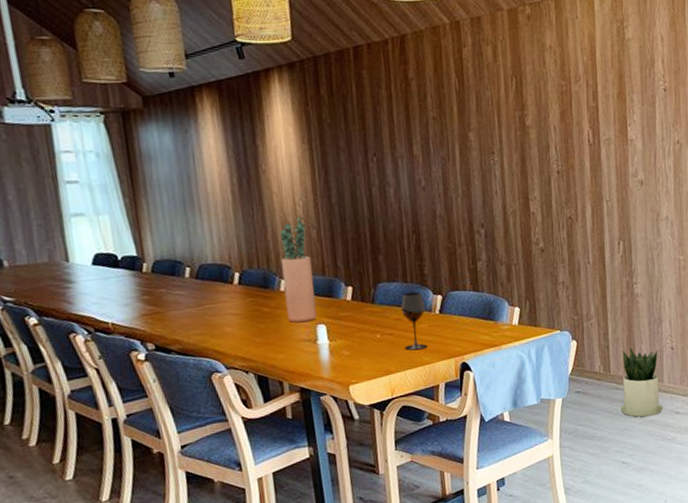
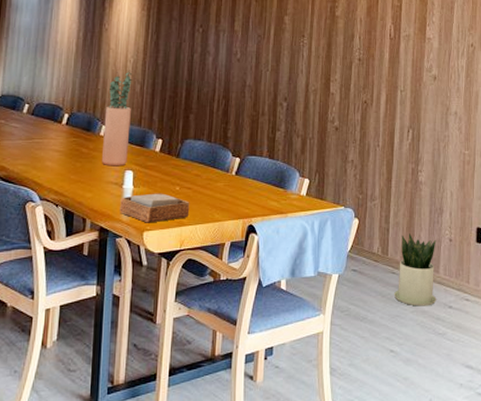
napkin holder: none [317,343,396,377] -> present [120,193,190,223]
wineglass: present [401,292,428,351] -> none [200,152,224,207]

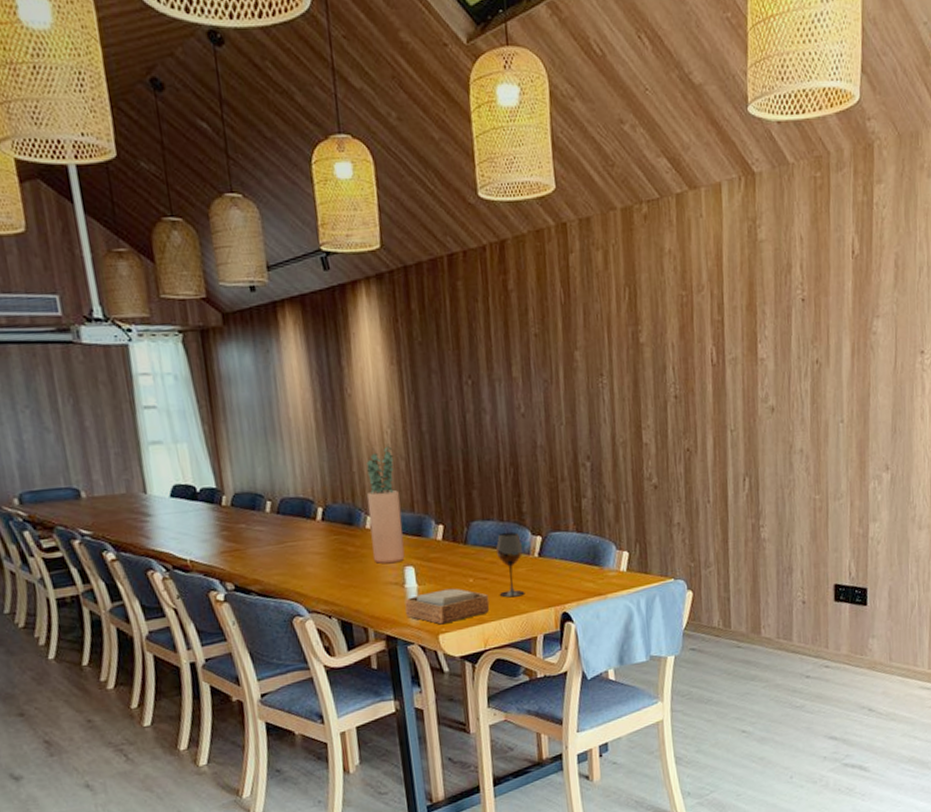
wineglass: none [200,152,224,207] -> present [496,532,525,598]
planter: present [393,233,437,306] -> none [740,600,792,681]

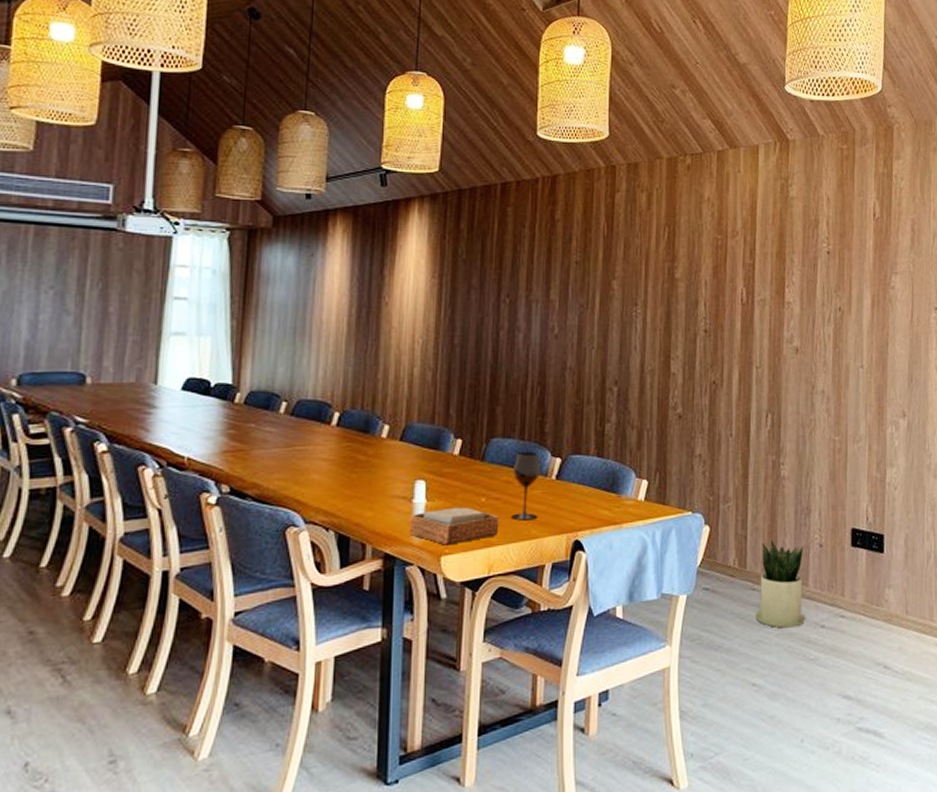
vase: present [366,443,405,564] -> none [383,353,422,476]
planter: none [740,600,792,681] -> present [754,540,806,628]

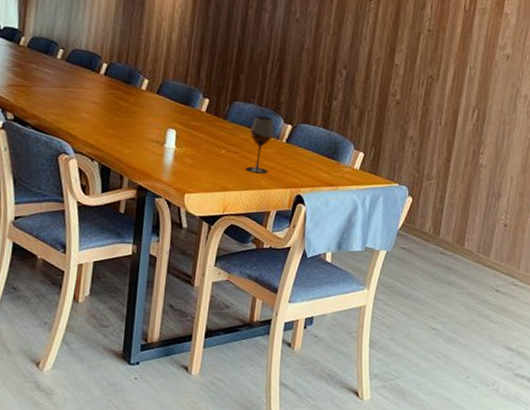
napkin holder: present [410,506,499,546] -> none [160,154,236,186]
planter: present [754,540,806,628] -> none [441,215,491,289]

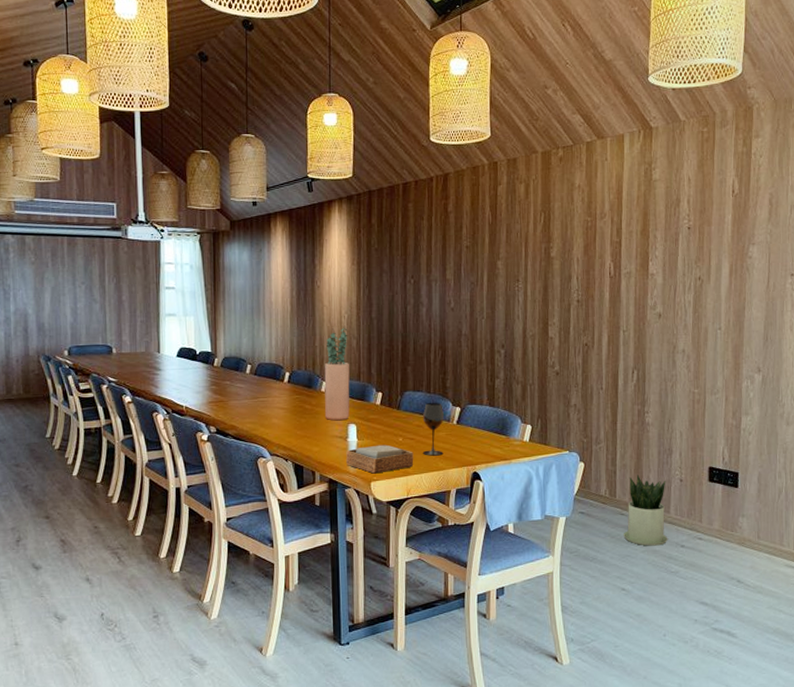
vase: none [142,21,179,124] -> present [324,325,350,421]
napkin holder: none [160,154,236,186] -> present [346,444,414,474]
planter: none [441,215,491,289] -> present [623,475,668,546]

